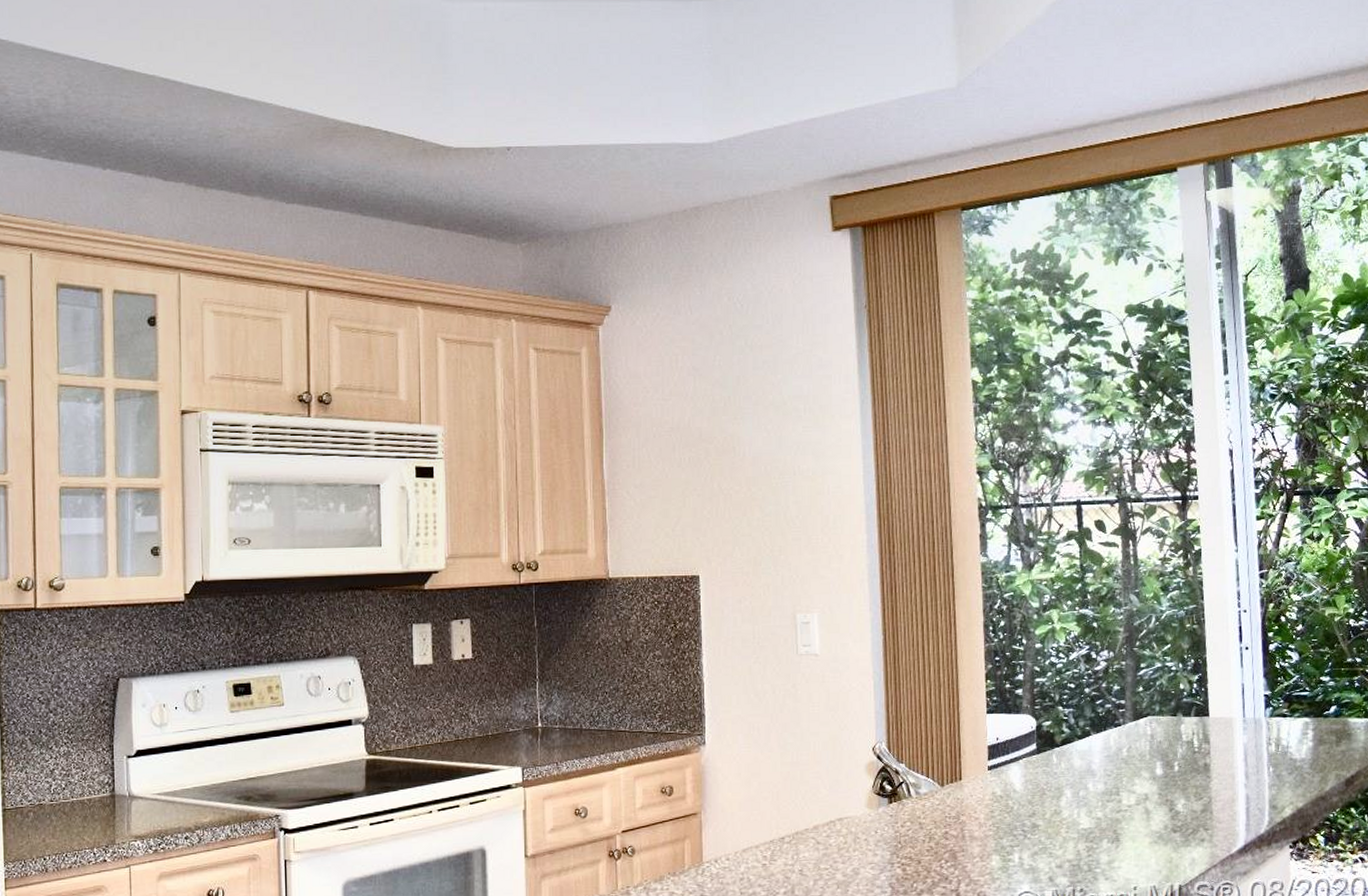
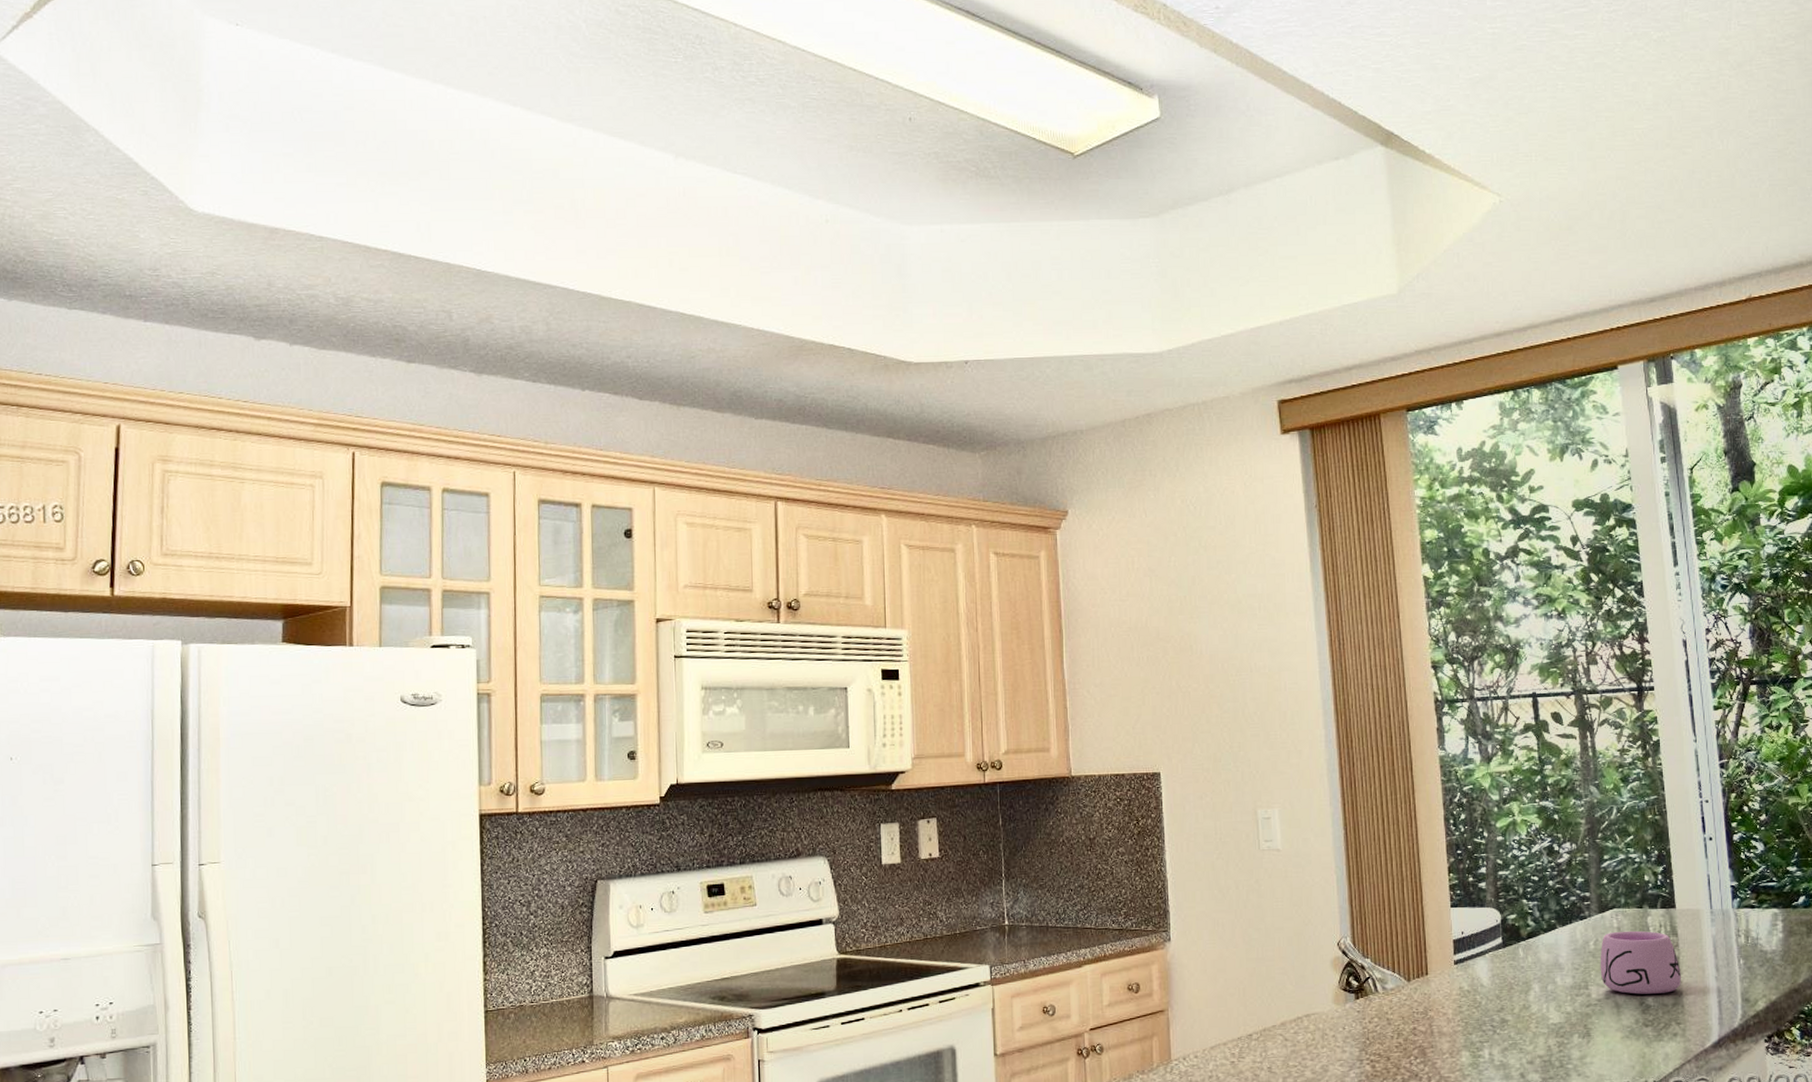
mug: none [1132,738,1211,801] -> present [1600,930,1681,994]

